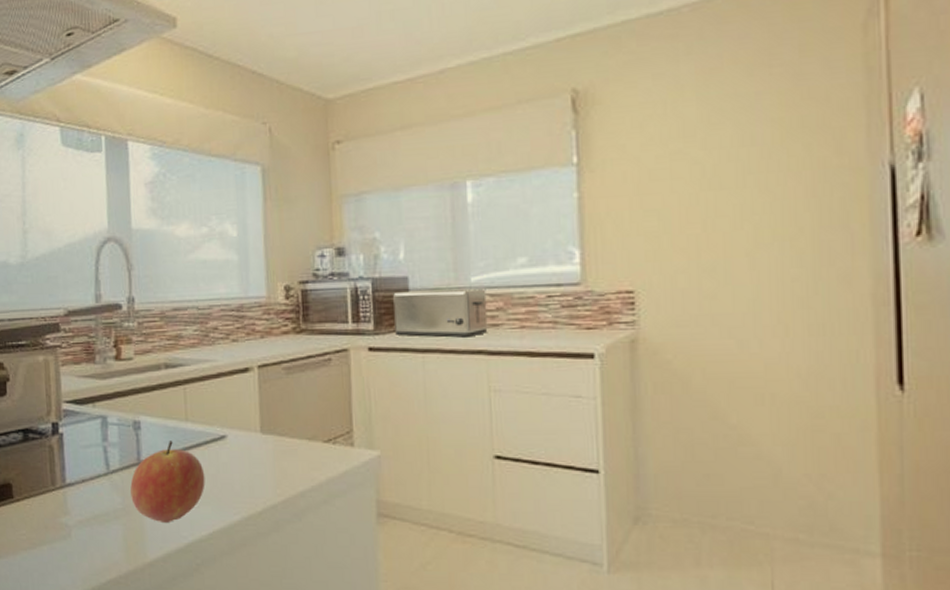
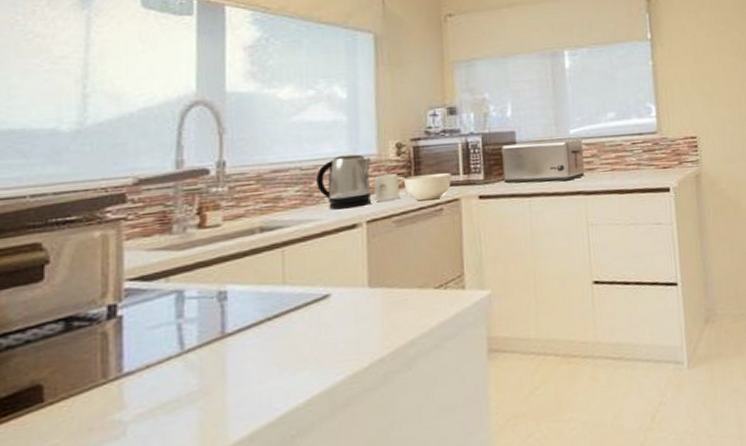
fruit: present [130,441,205,524] -> none [211,307,304,398]
kettle: none [211,295,263,352] -> present [316,153,372,210]
mug: none [264,318,295,346] -> present [374,173,407,201]
bowl: none [292,319,341,349] -> present [403,172,452,201]

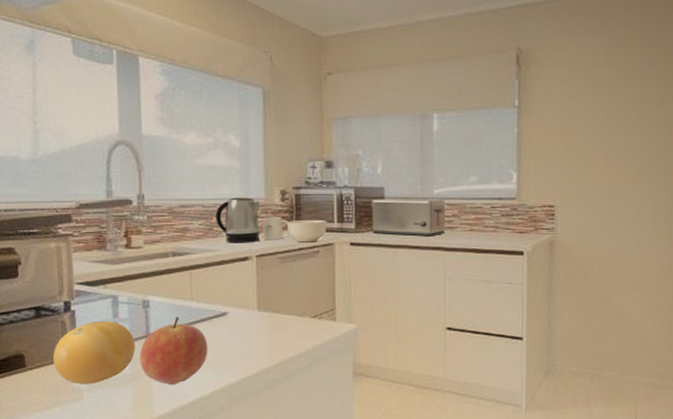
fruit: none [86,323,206,416] -> present [53,321,136,384]
fruit: none [211,307,304,398] -> present [139,317,208,385]

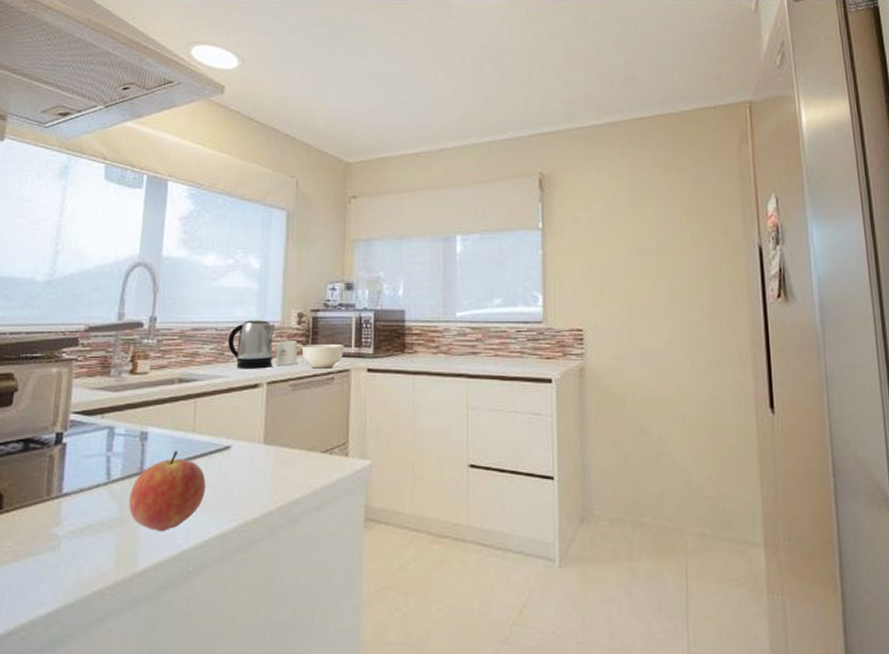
fruit: present [53,321,136,384] -> none [34,455,127,530]
toaster: present [371,198,445,237] -> none [390,322,469,363]

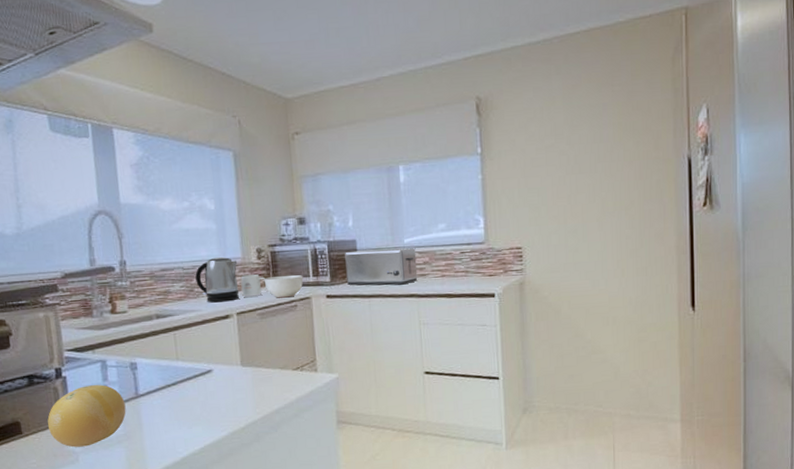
fruit: none [34,455,127,530] -> present [47,385,126,448]
fruit: present [129,451,206,532] -> none [130,377,196,443]
toaster: none [390,322,469,363] -> present [345,248,418,286]

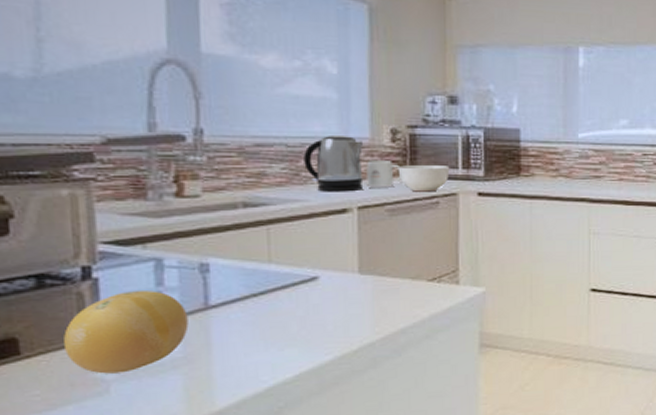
toaster: present [345,248,418,286] -> none [504,142,591,186]

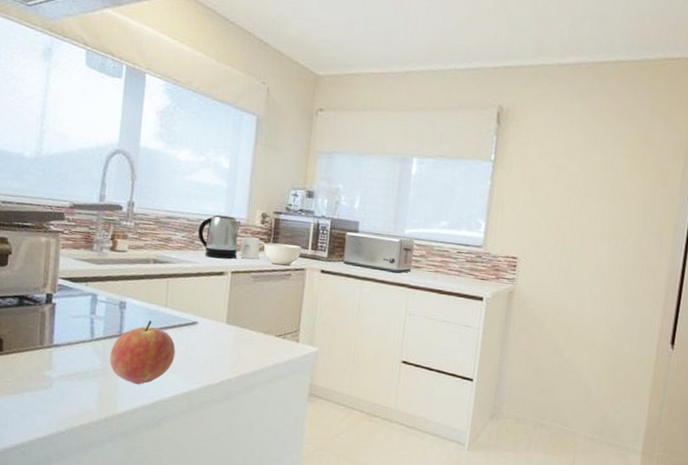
fruit: present [63,291,189,374] -> none [29,315,108,375]
fruit: none [194,283,292,369] -> present [110,320,176,385]
toaster: none [504,142,591,186] -> present [342,231,415,273]

